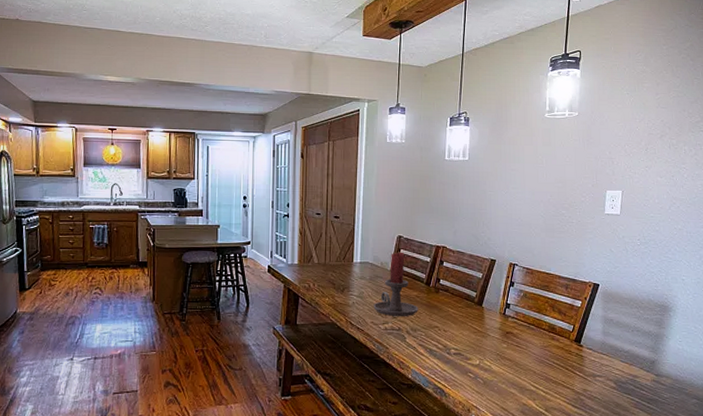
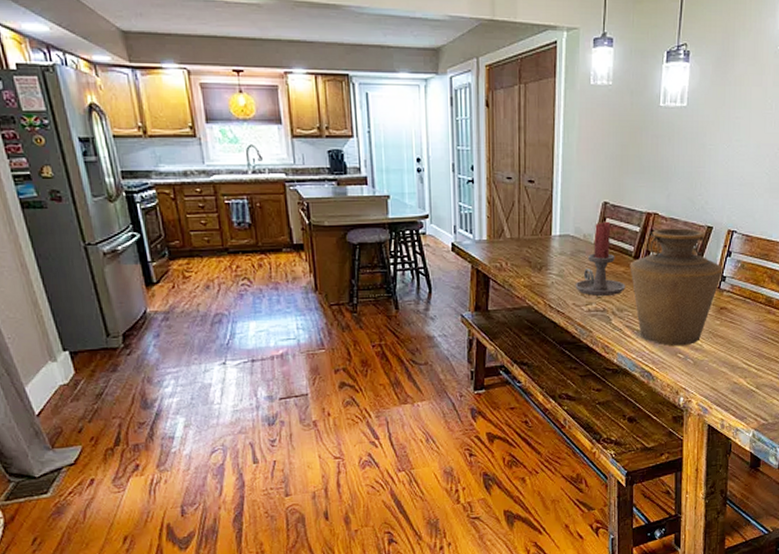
vase: none [422,260,508,366] -> present [630,228,724,347]

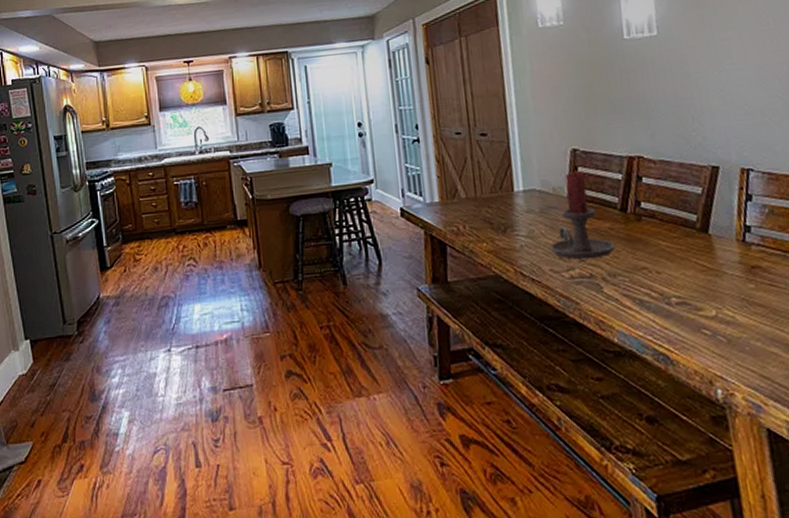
vase: present [630,228,724,347] -> none [616,171,746,320]

